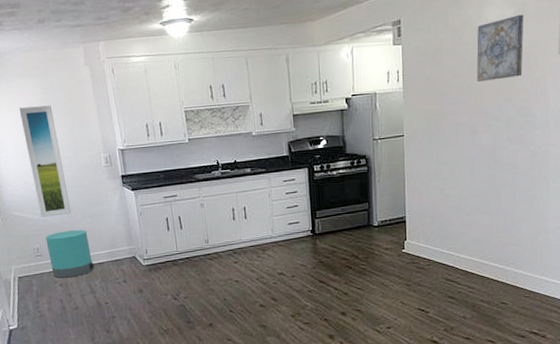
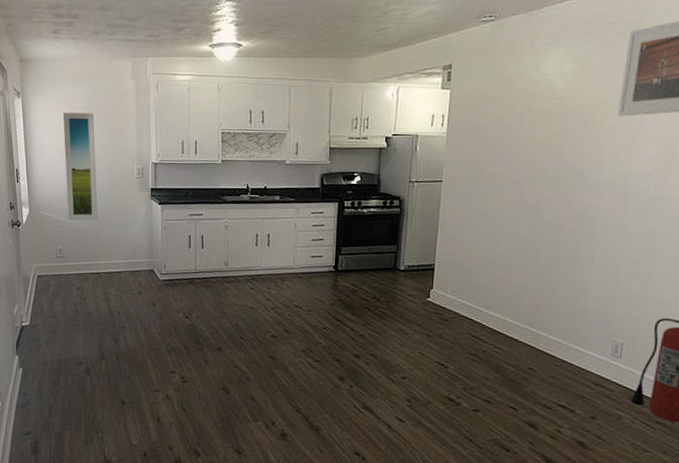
trash can: present [45,230,94,278] -> none [69,236,112,283]
wall art: present [476,14,524,82] -> none [527,71,584,135]

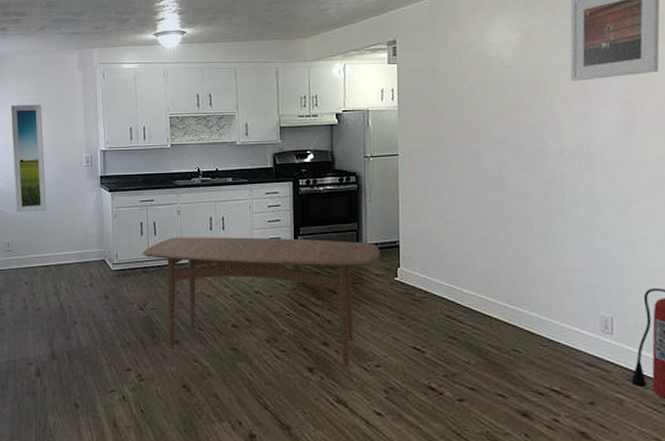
dining table: none [189,251,416,378] -> present [142,237,380,367]

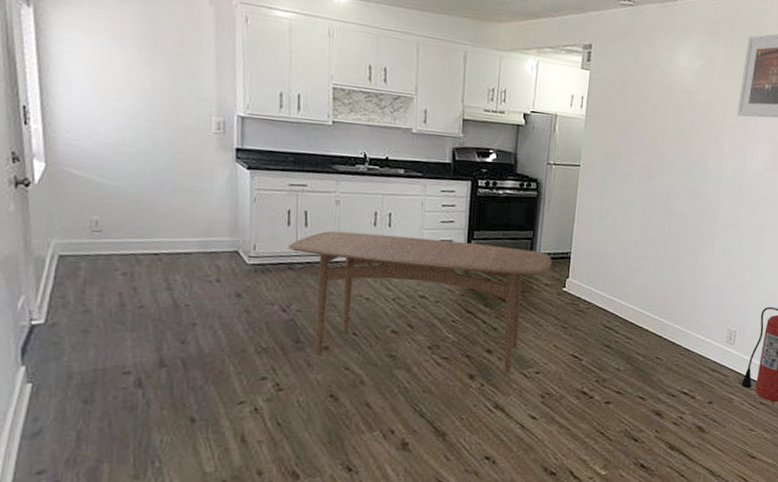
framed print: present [10,104,47,212] -> none [102,36,157,184]

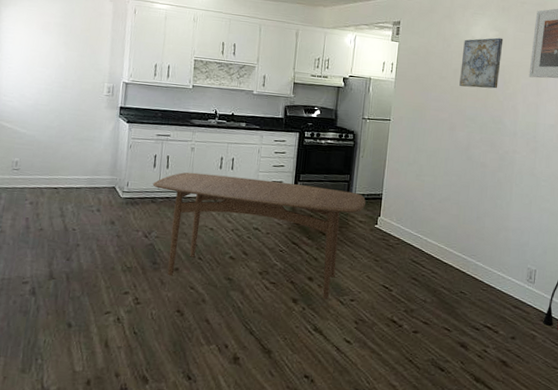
wall art: none [660,67,711,129] -> present [459,37,504,89]

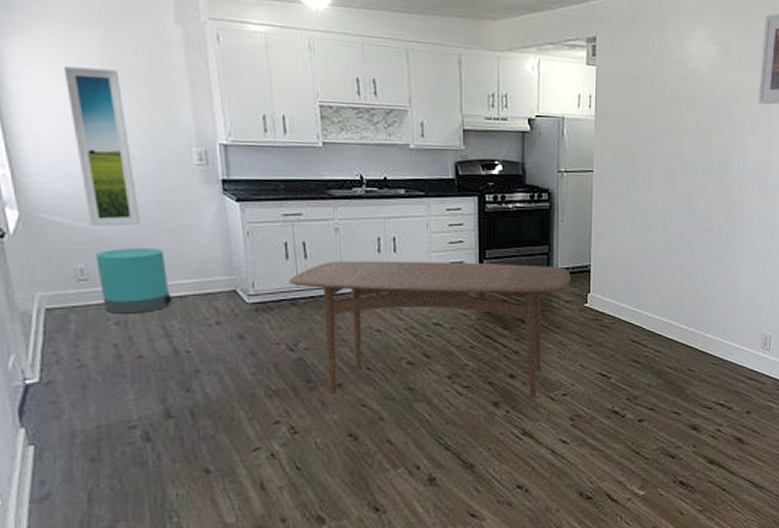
trash can: none [25,149,73,197] -> present [96,248,172,314]
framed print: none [29,26,68,134] -> present [63,66,141,226]
wall art: present [459,37,504,89] -> none [676,54,727,122]

